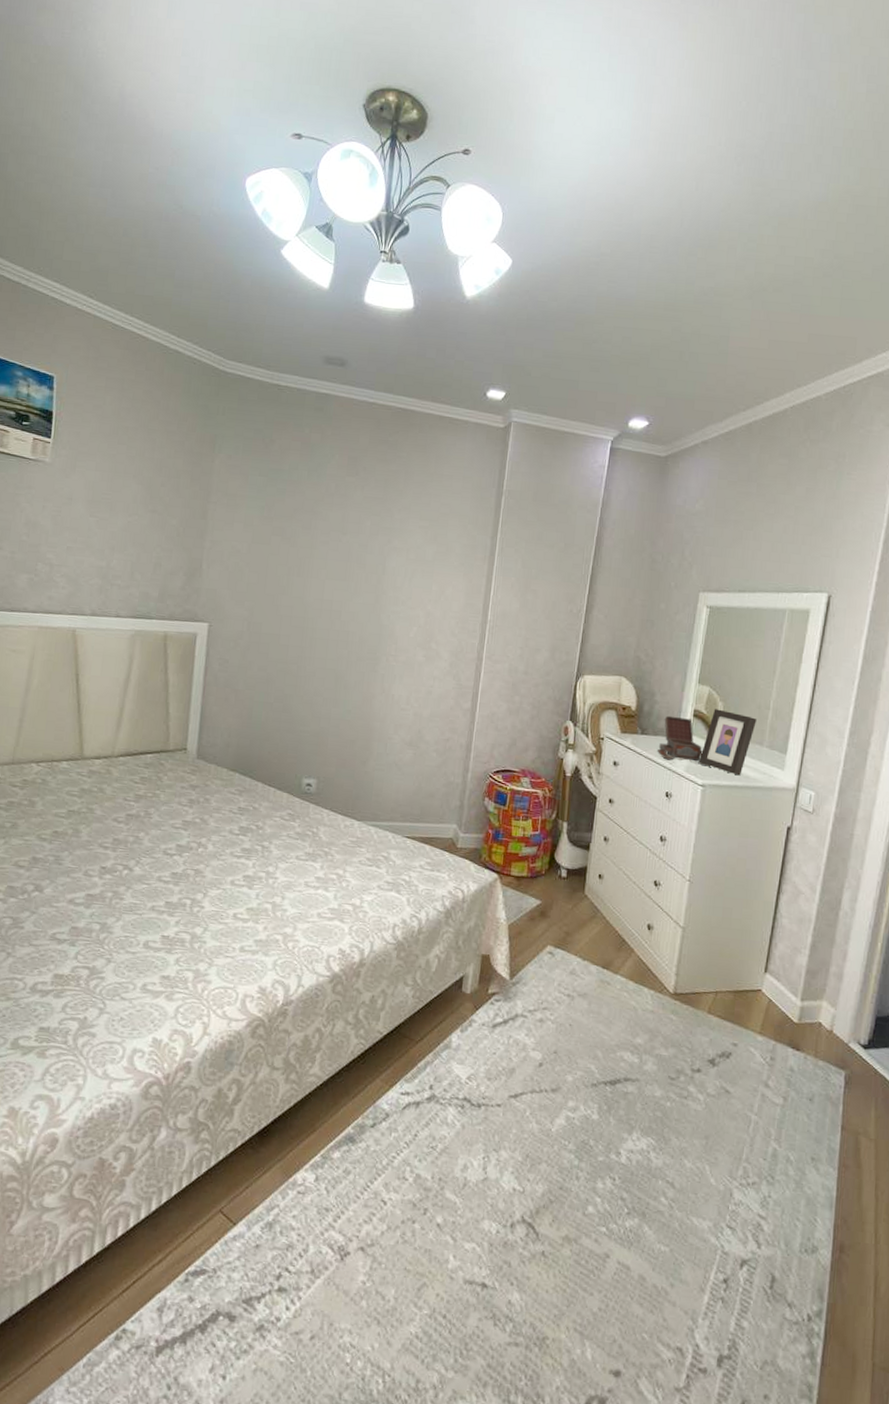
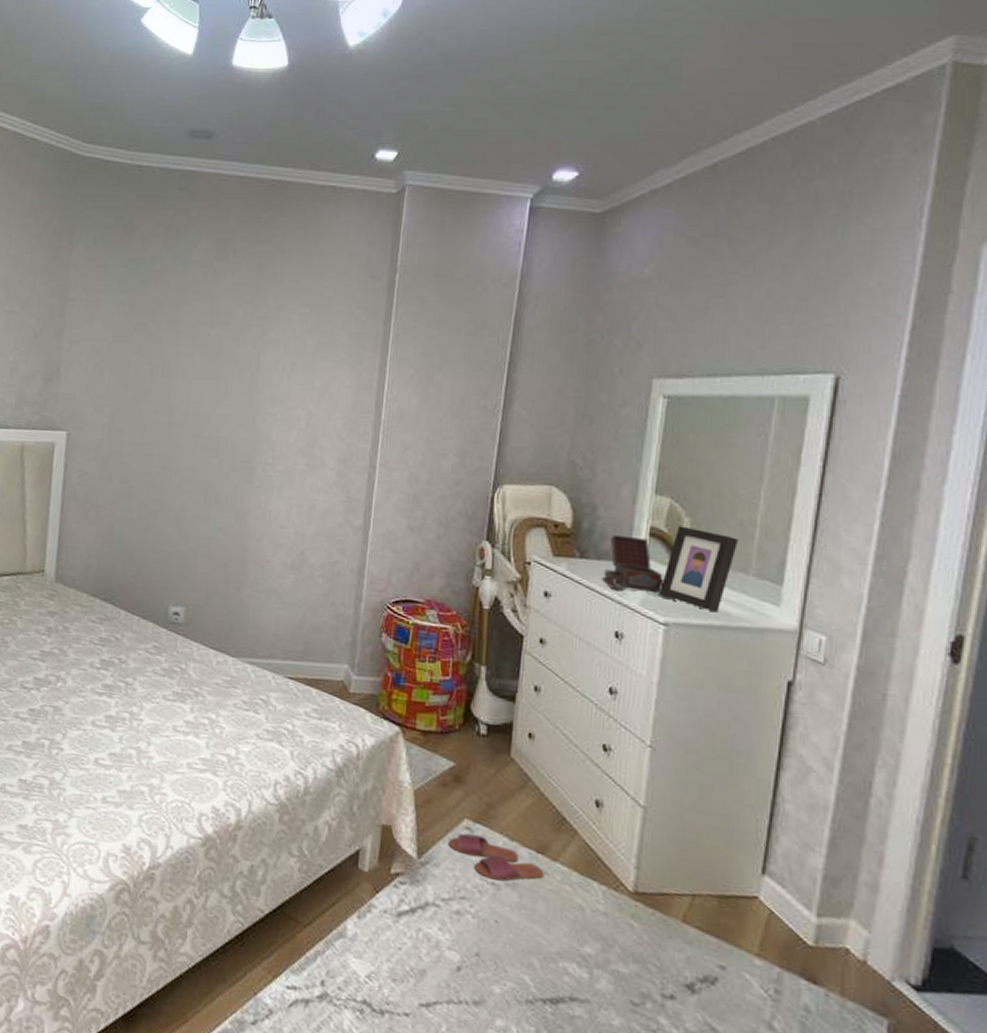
slippers: none [535,957,608,993] -> present [448,833,544,881]

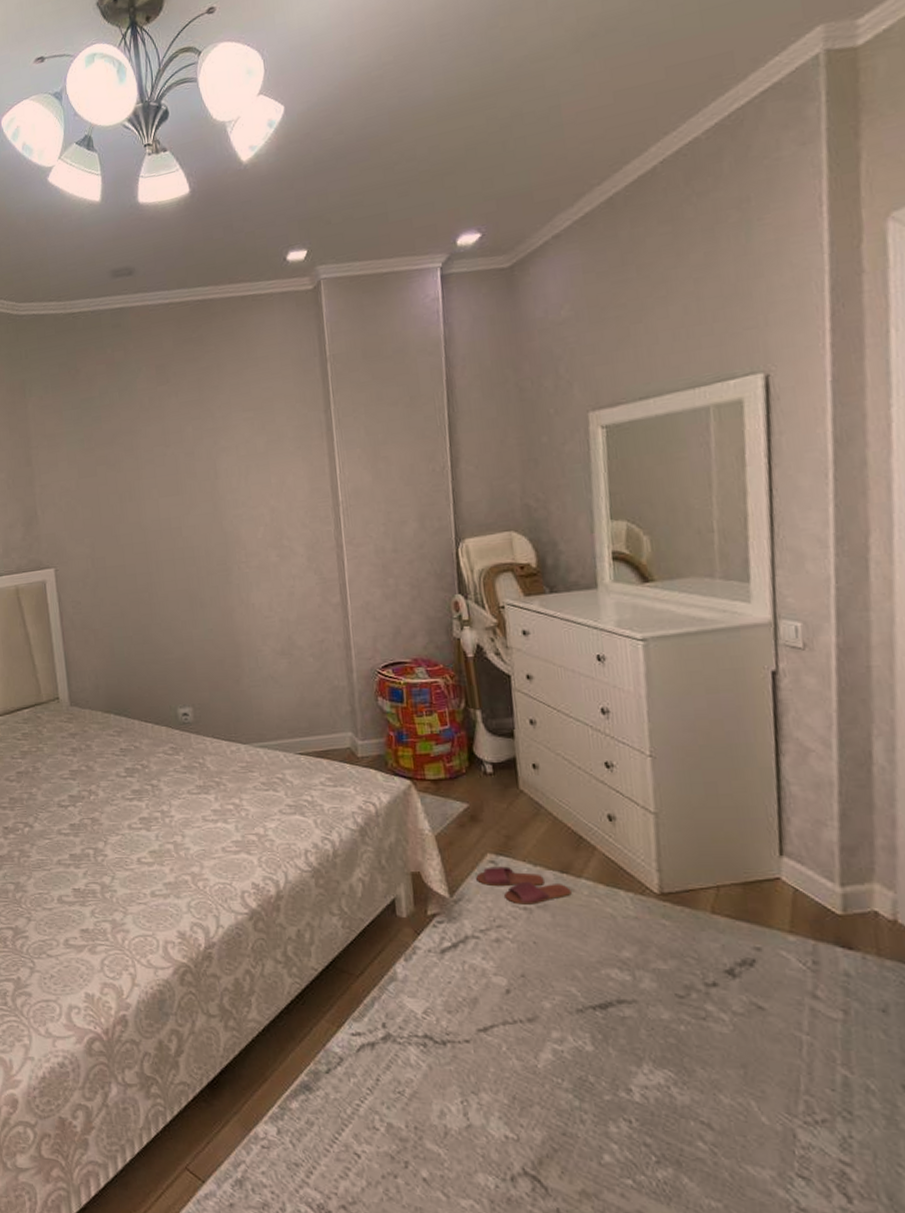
instrument case: present [601,534,675,600] -> none [574,563,648,617]
picture frame: present [660,526,738,613] -> none [632,544,699,620]

